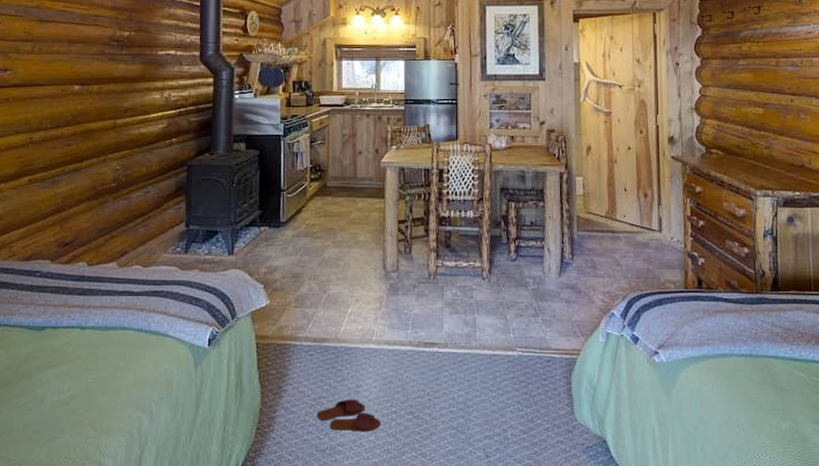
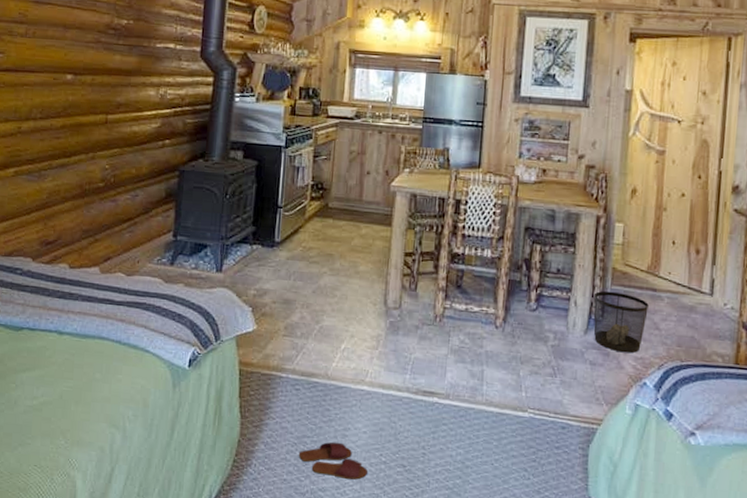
waste bin: none [563,236,610,289] -> present [593,291,649,353]

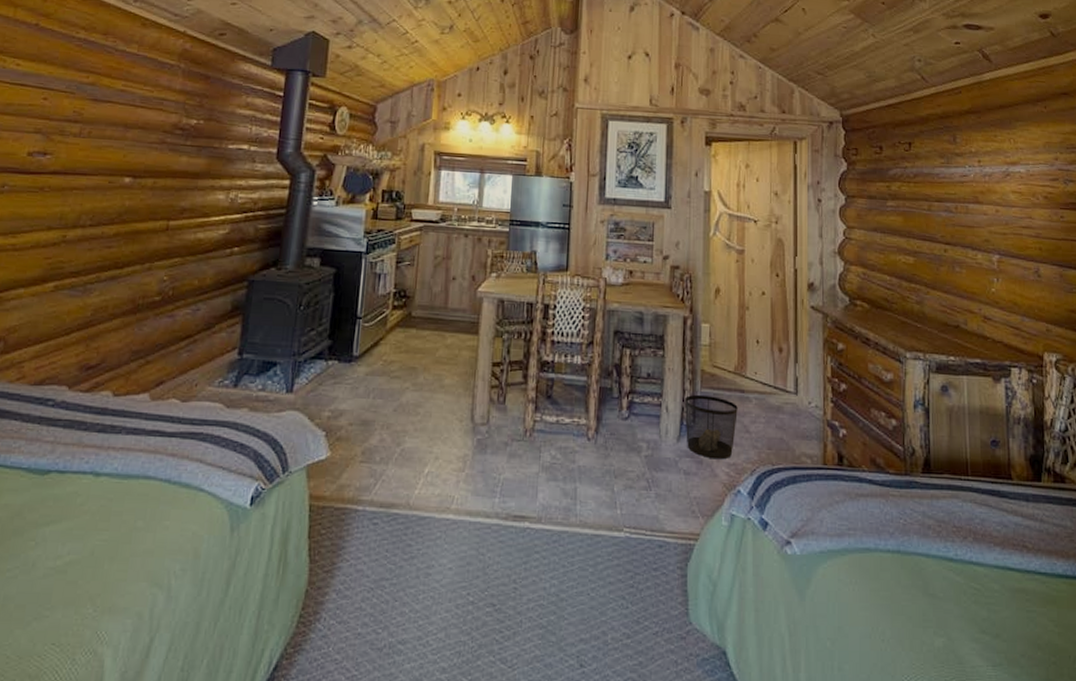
slippers: present [298,441,367,480] -> none [375,583,453,626]

